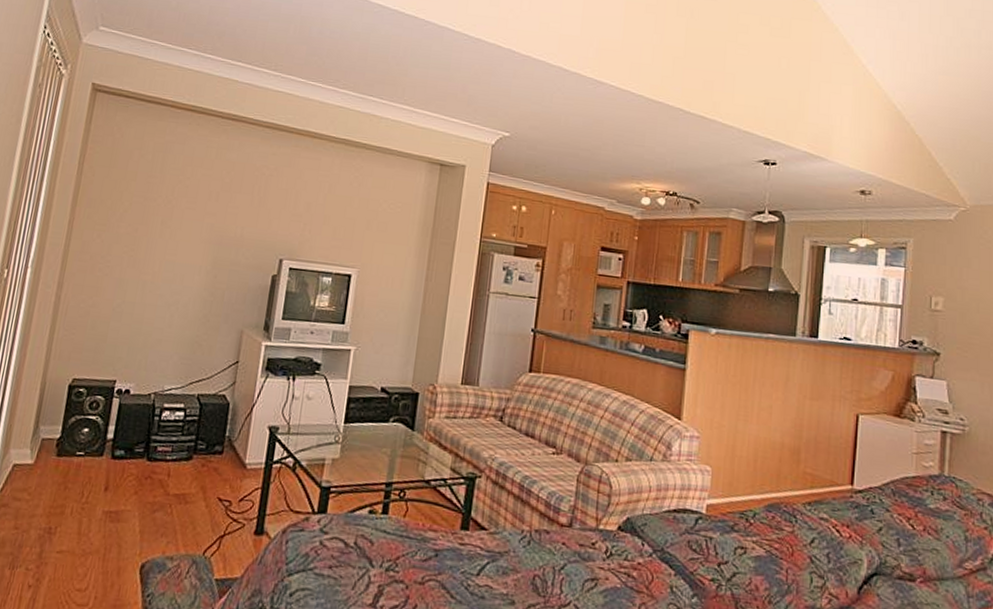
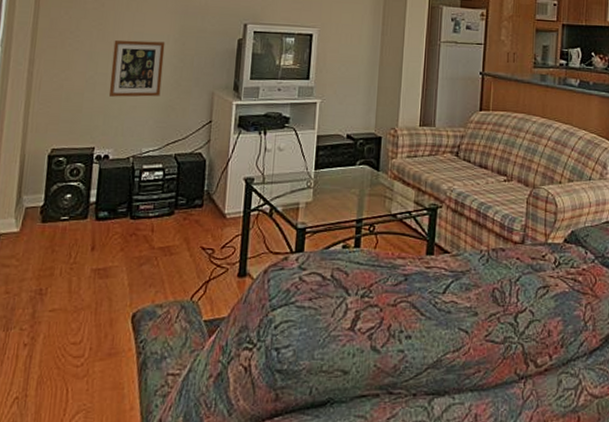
picture frame: none [135,268,197,331] -> present [108,39,166,97]

